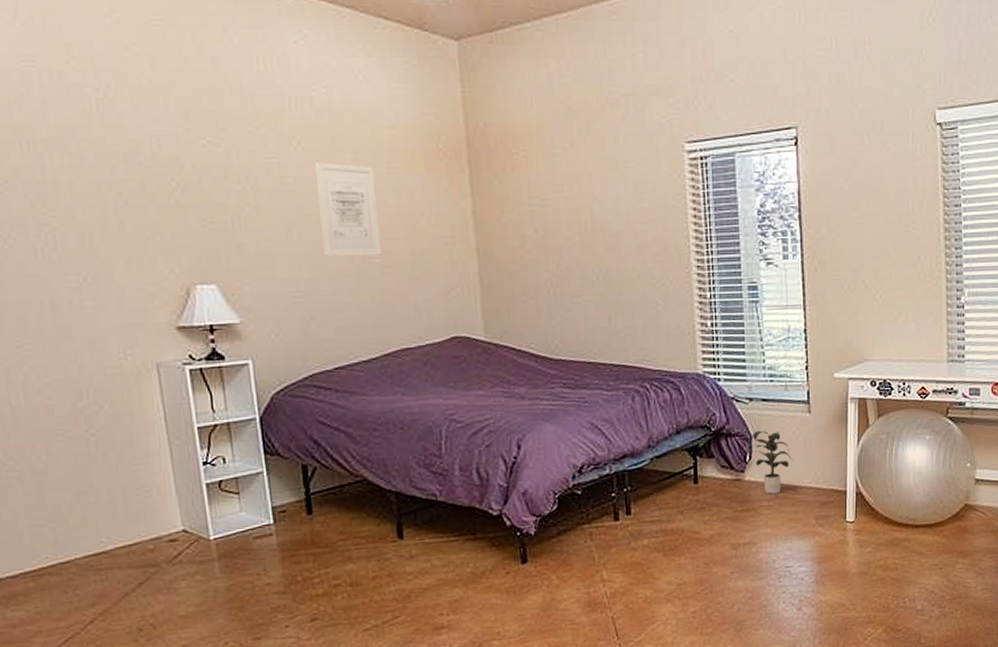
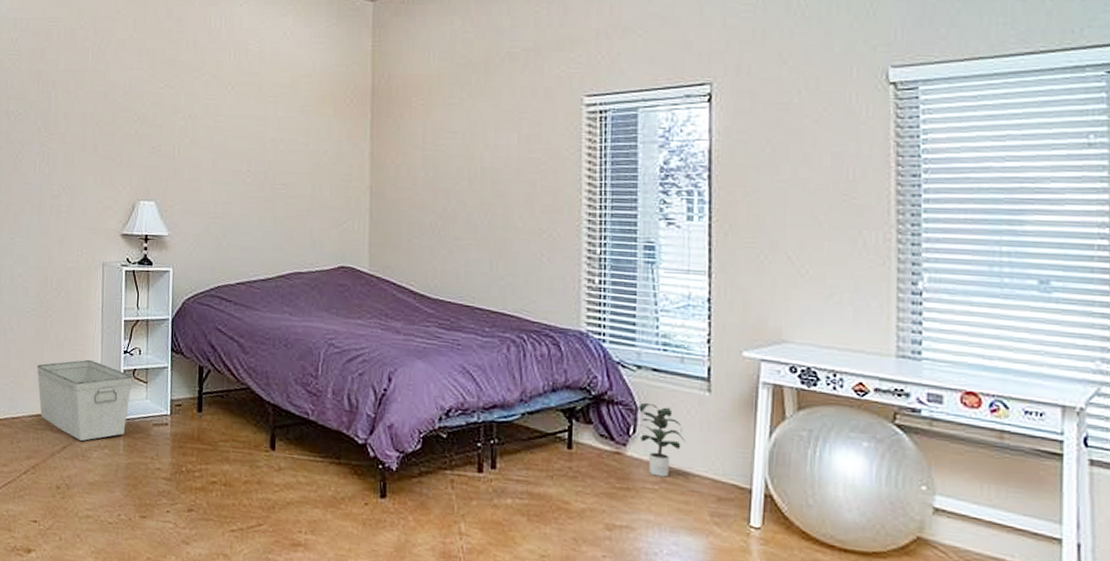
storage bin: none [84,478,220,572] -> present [36,359,133,441]
wall art: present [314,162,382,257] -> none [240,104,290,187]

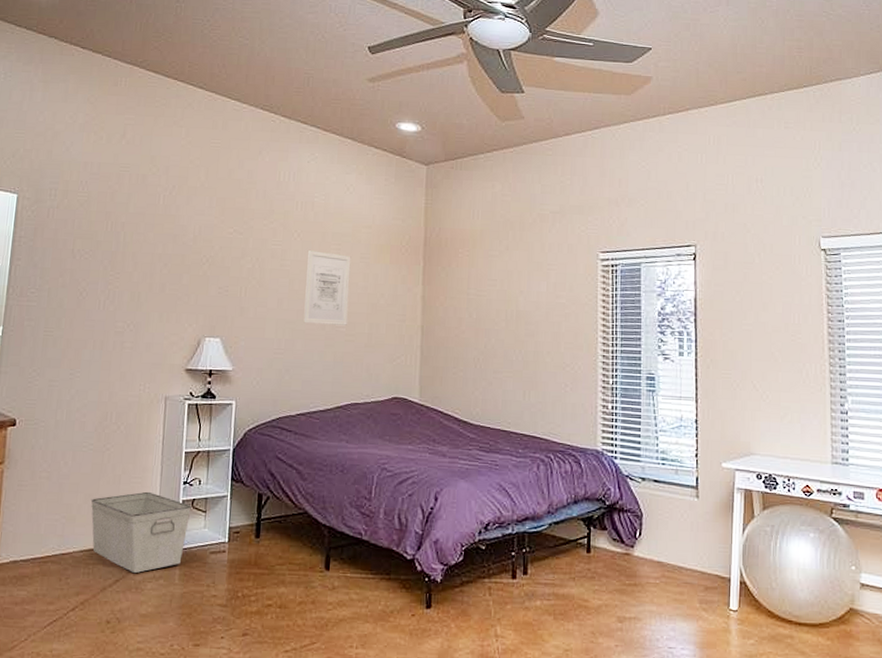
wall art: none [240,104,290,187] -> present [303,250,351,325]
potted plant: present [639,402,687,477] -> none [643,509,681,572]

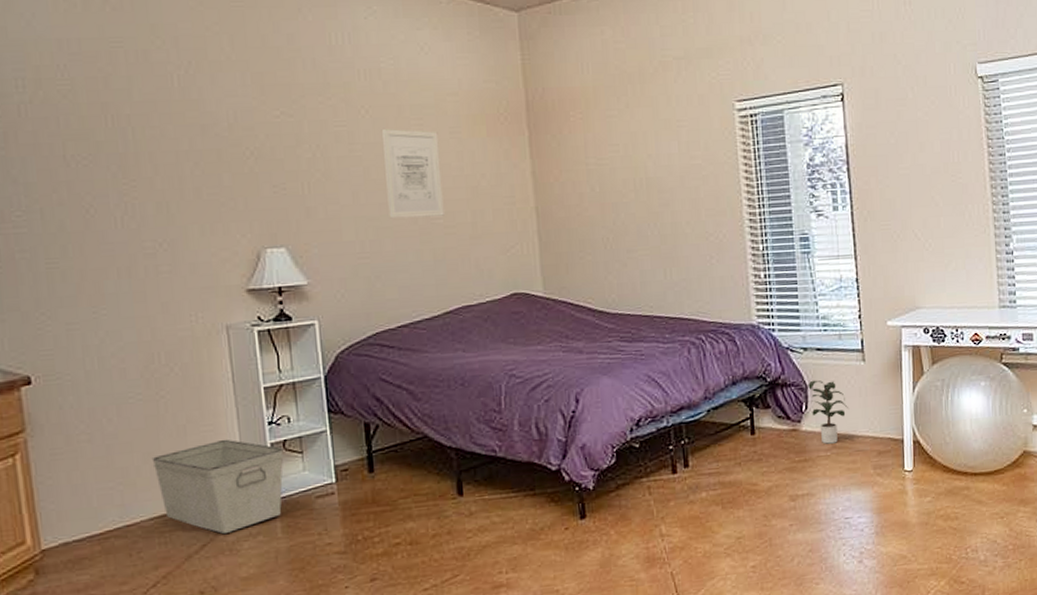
potted plant: none [643,509,681,572] -> present [808,380,850,444]

